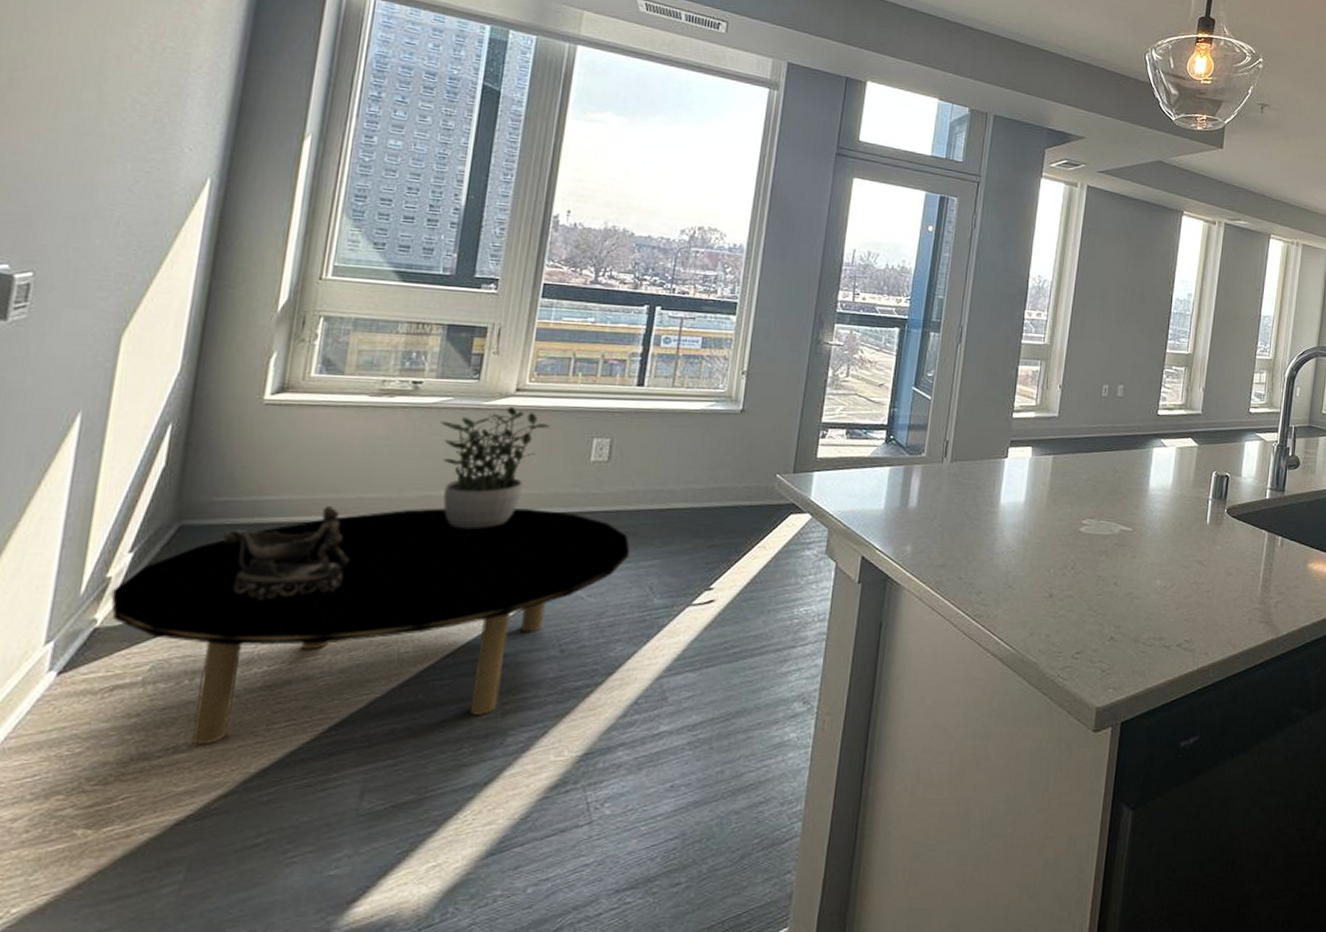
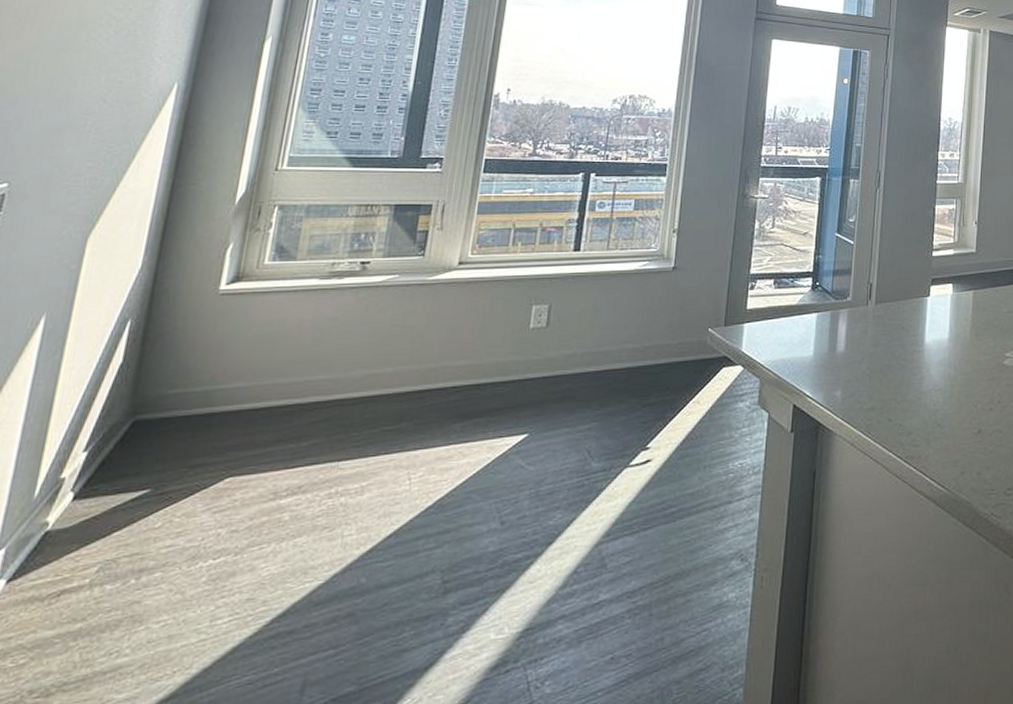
coffee table: present [110,507,631,745] -> none [63,378,569,648]
decorative bowl: present [223,505,349,600] -> none [175,390,296,491]
potted plant: present [440,406,550,528] -> none [386,280,491,404]

